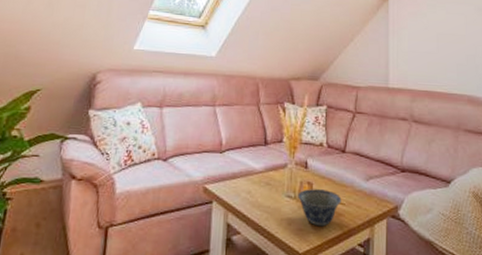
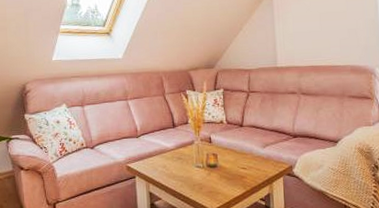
bowl: present [298,189,342,227] -> none [205,158,243,188]

